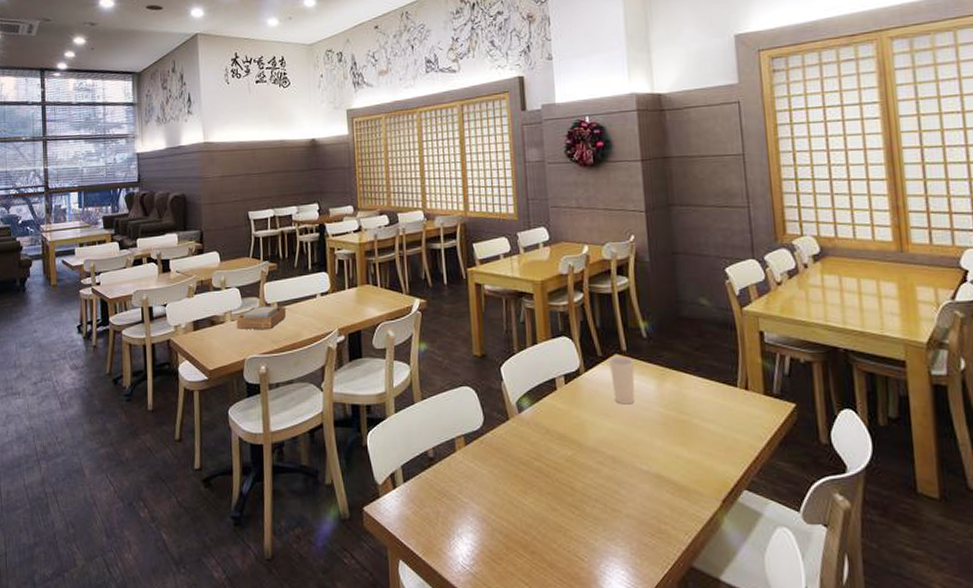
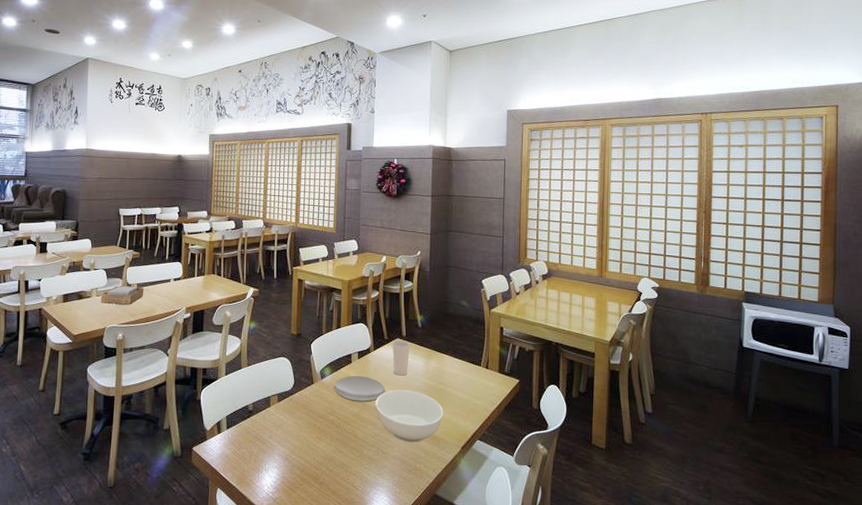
plate: none [537,406,607,443] -> present [334,375,386,403]
bowl: none [595,424,691,495] -> present [376,390,443,442]

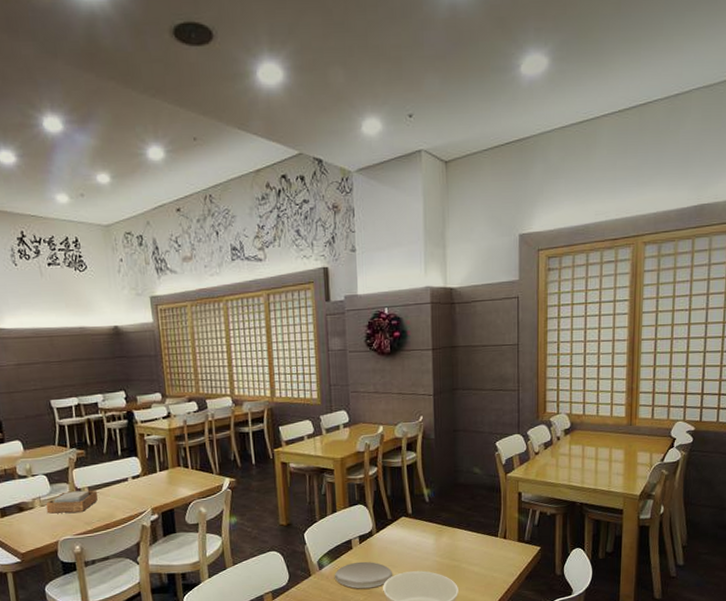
cup: present [392,340,410,376] -> none [397,518,417,557]

